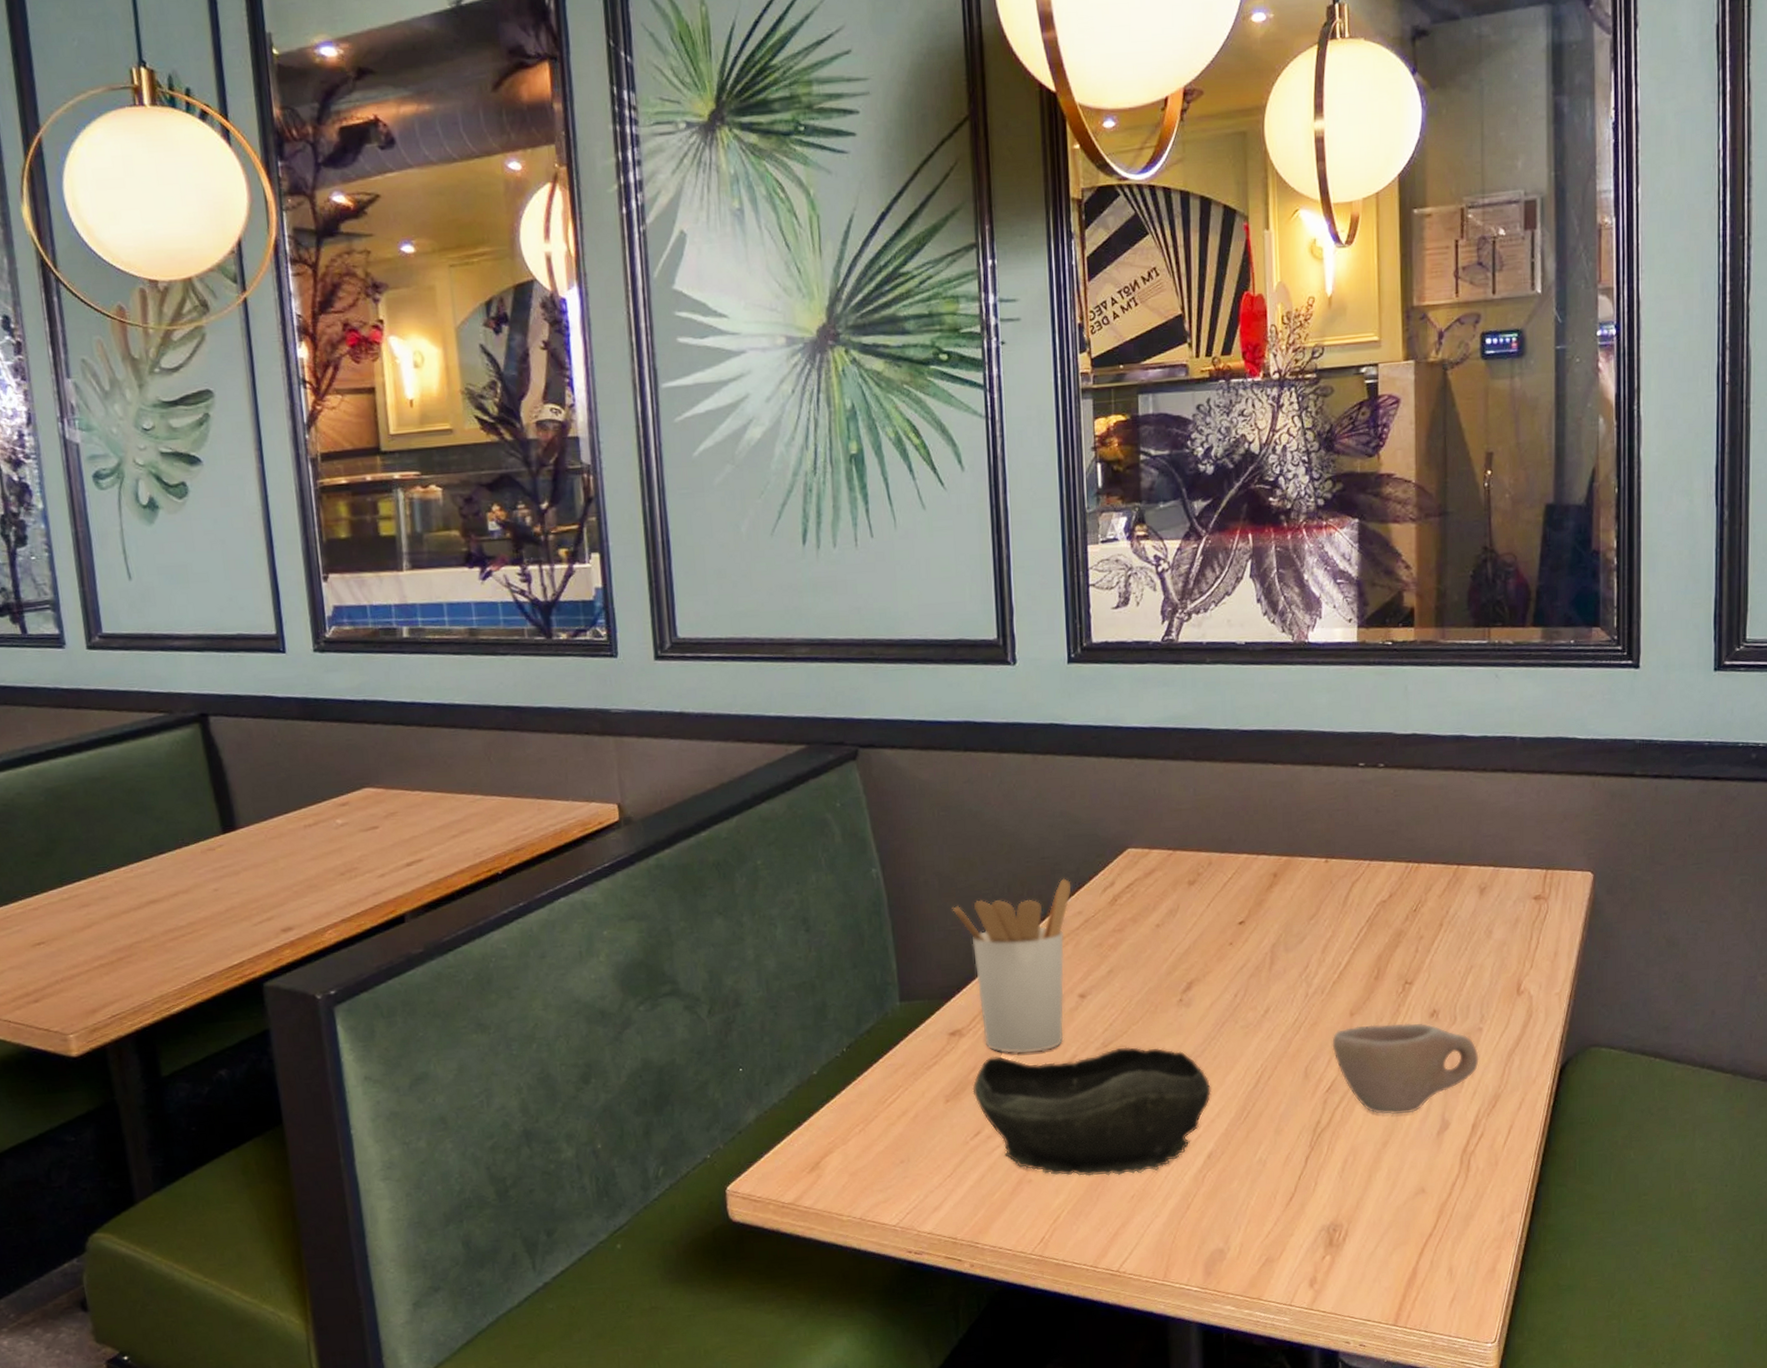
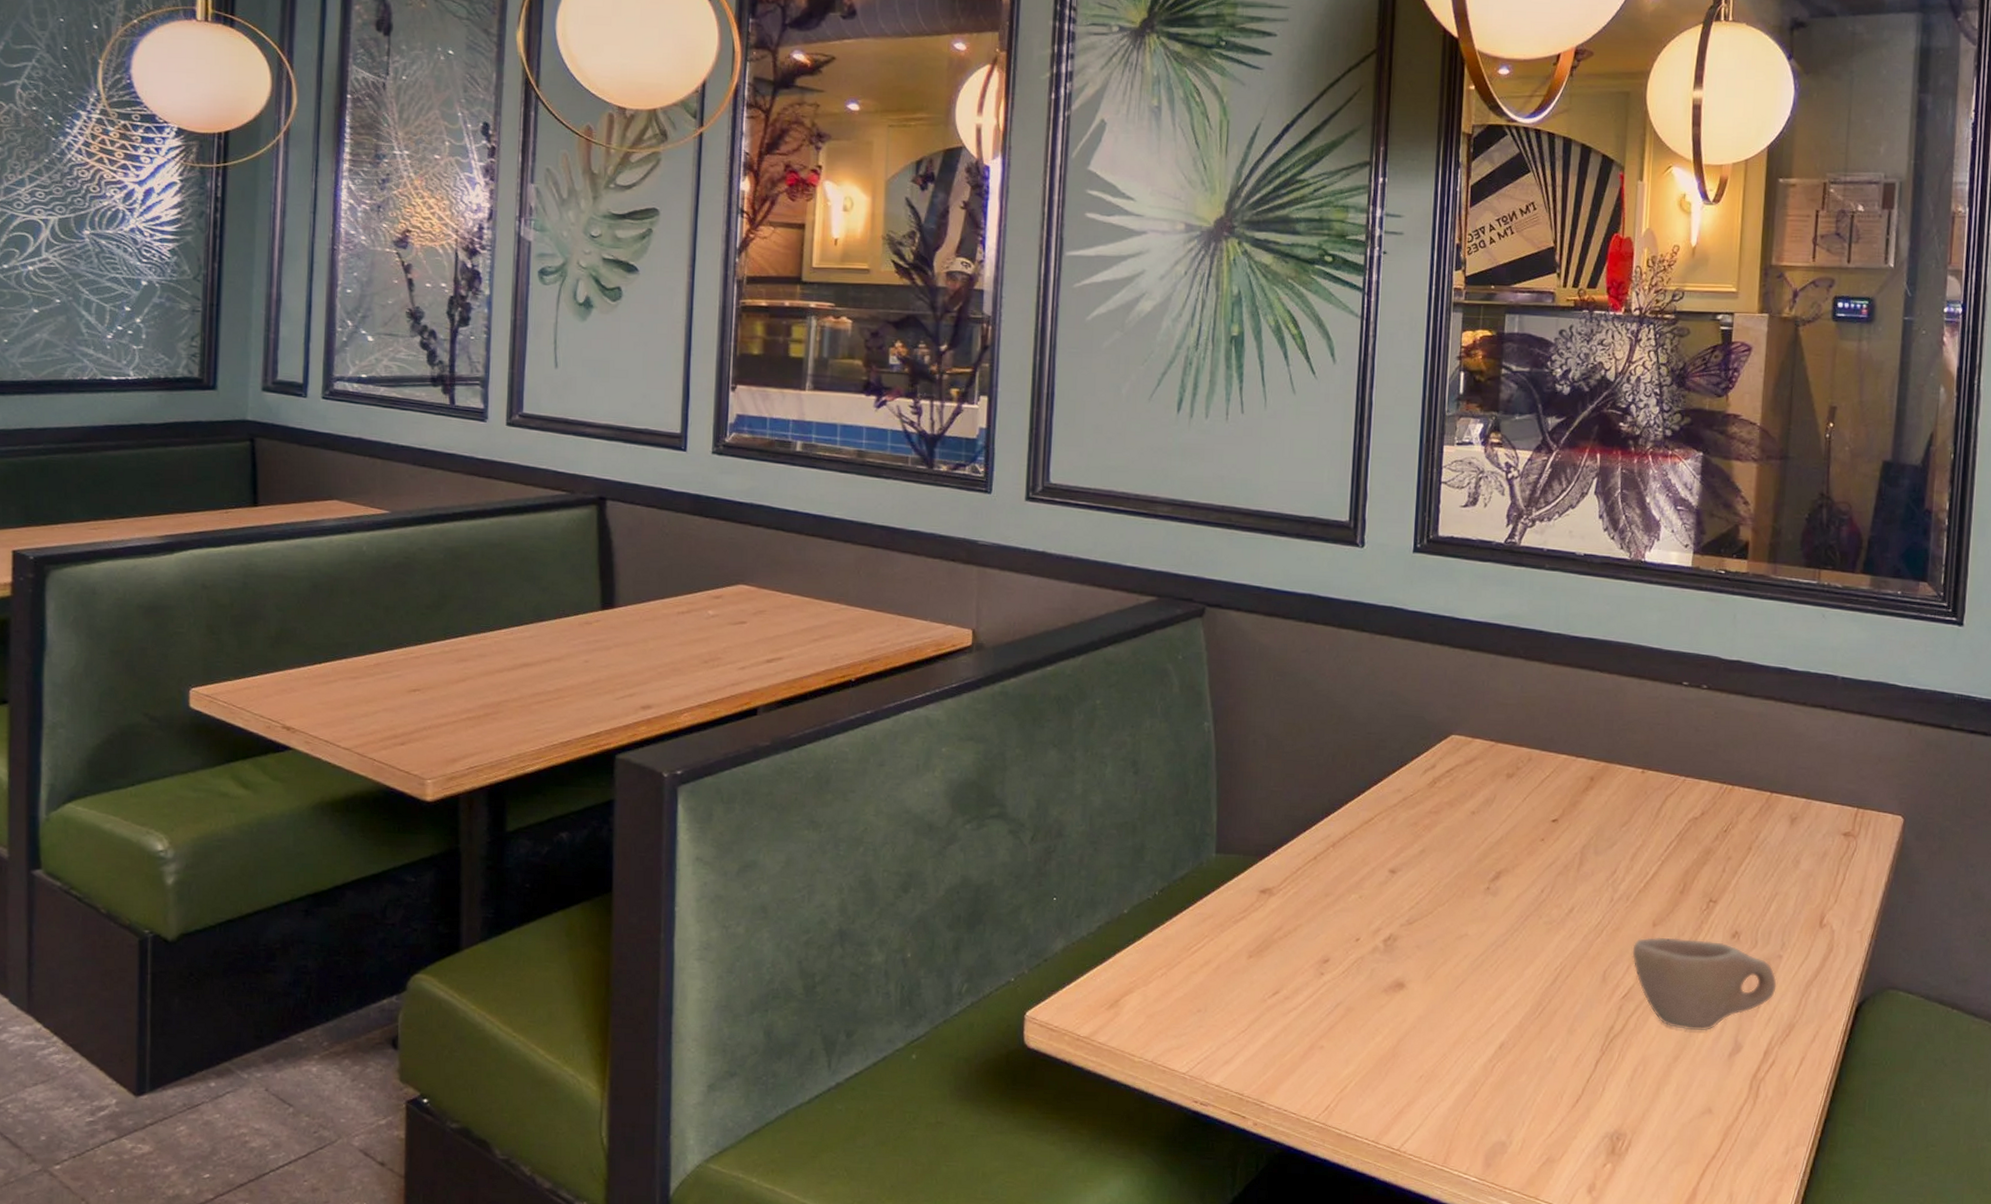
utensil holder: present [952,878,1072,1053] -> none [1276,755,1394,921]
bowl: present [972,1047,1211,1177] -> none [1276,918,1510,1055]

